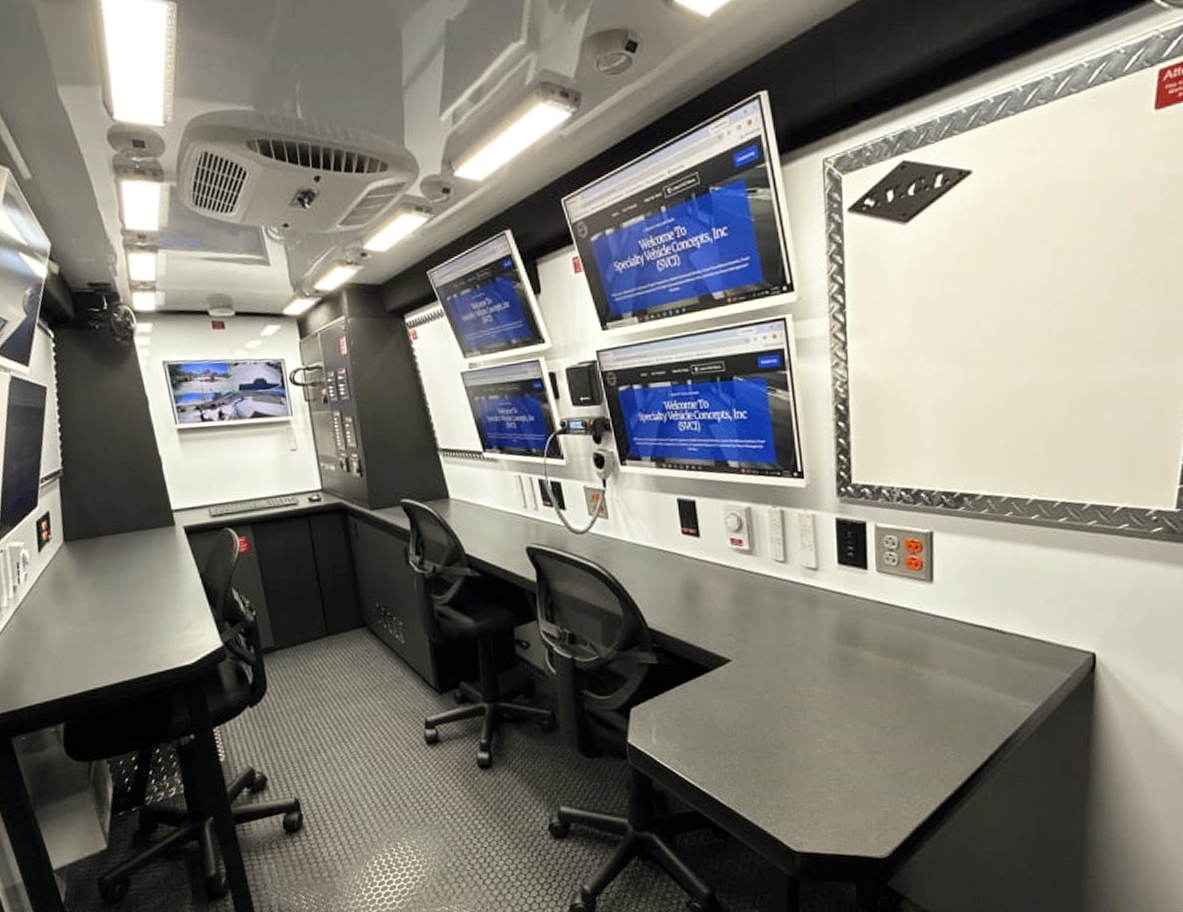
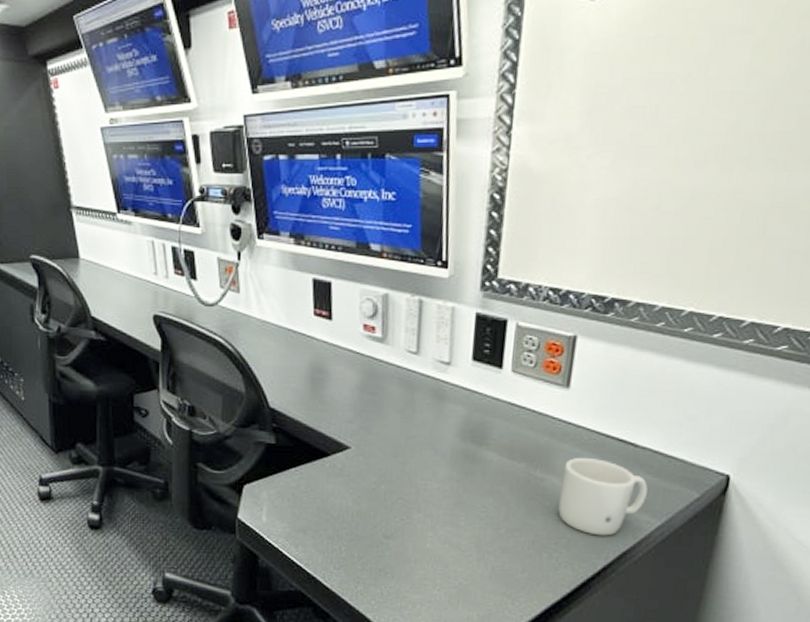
mug: none [938,648,1021,725] -> present [558,457,648,536]

